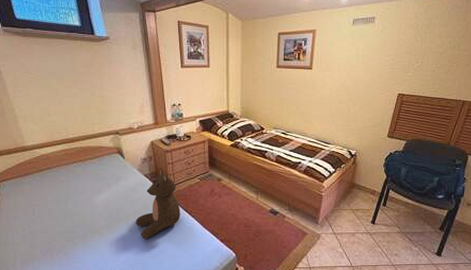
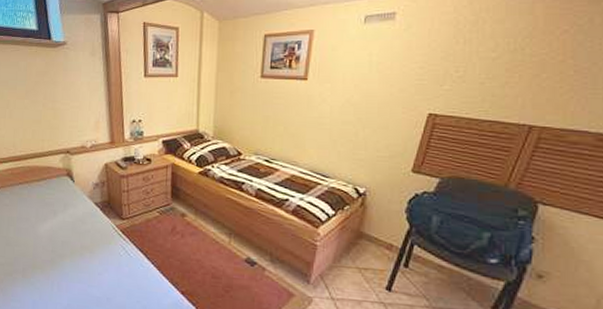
stuffed bear: present [136,168,180,240] -> none [82,196,134,283]

